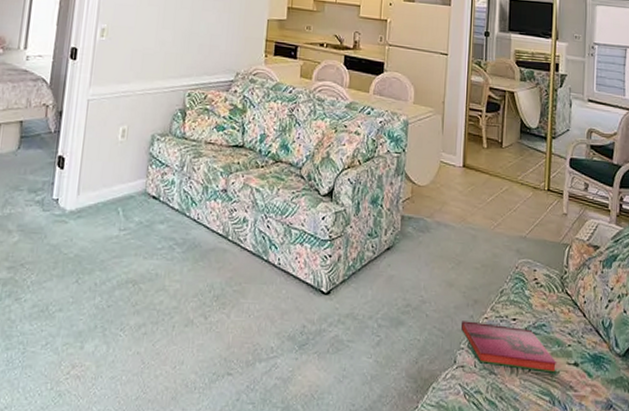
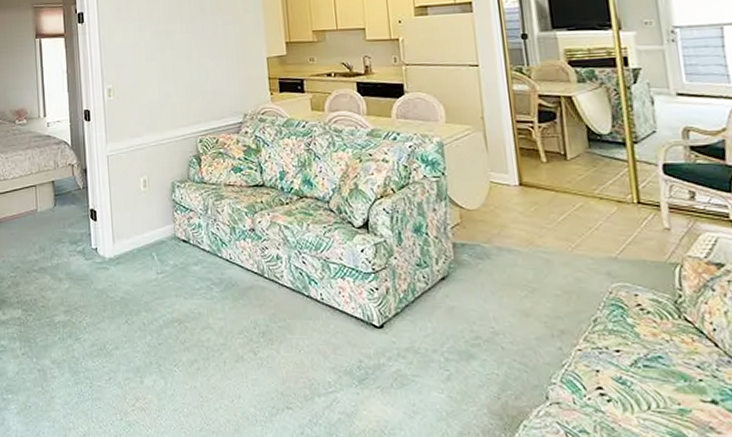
hardback book: present [460,321,557,373] -> none [547,353,688,412]

